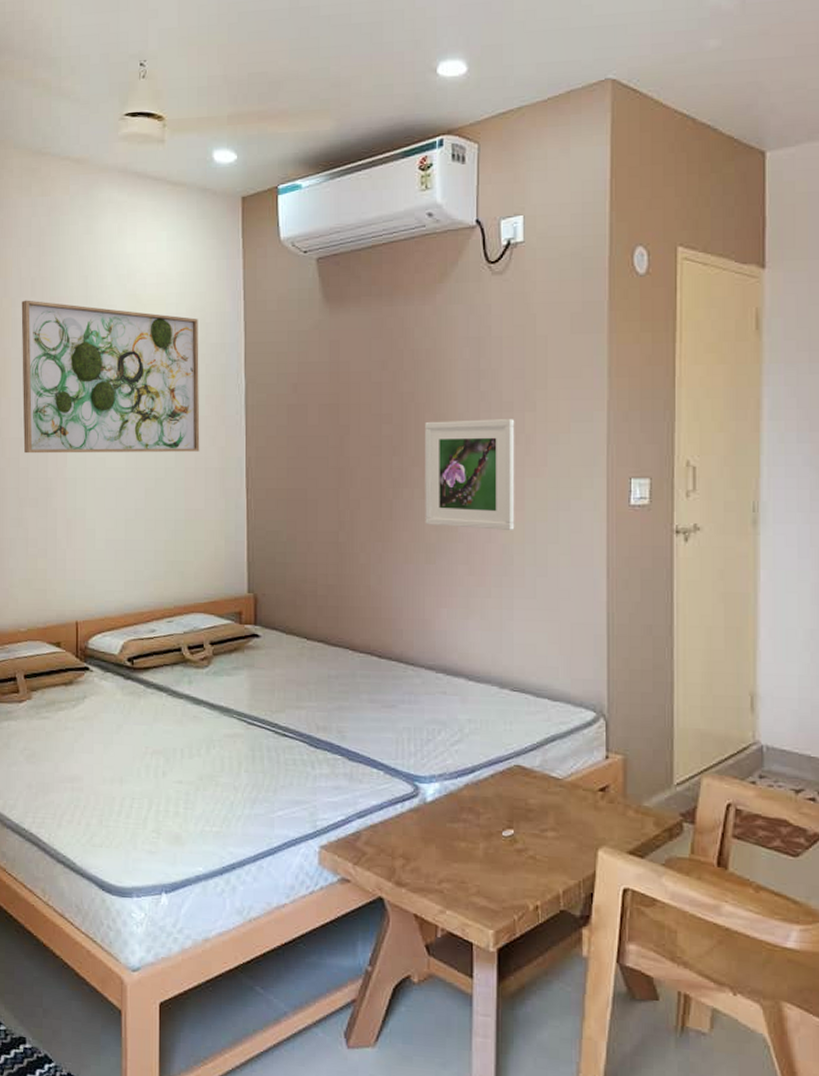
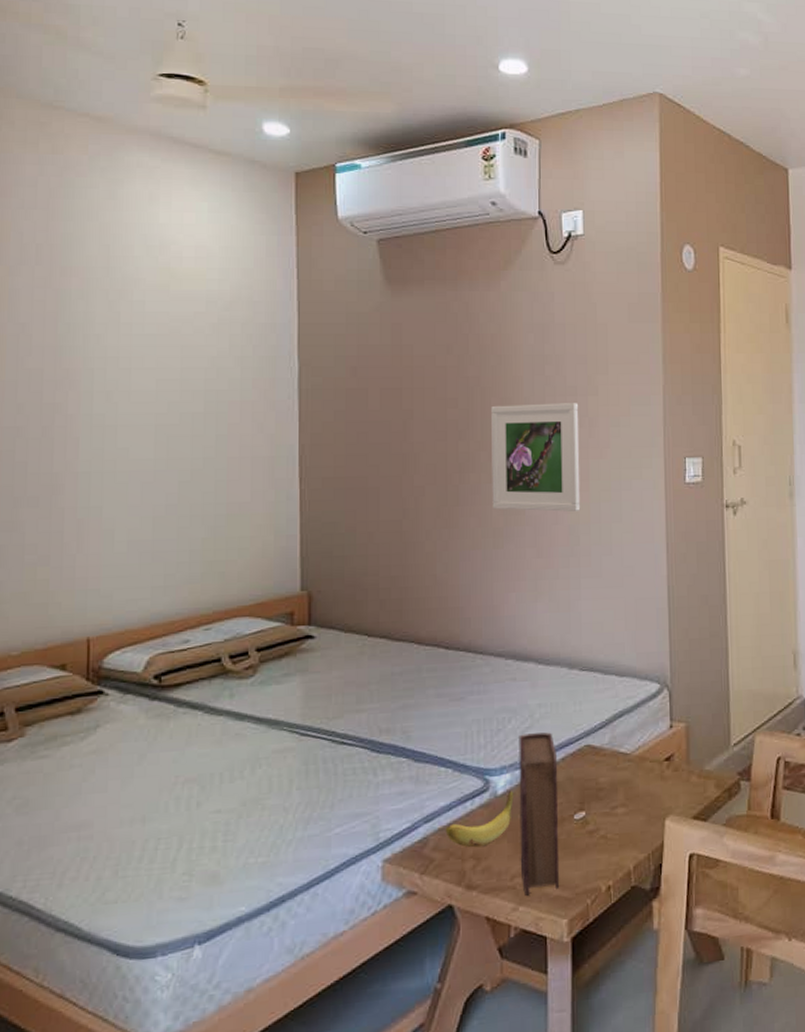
wall art: present [21,300,200,454] -> none [21,268,246,445]
banana: none [377,798,442,849] -> present [445,789,514,848]
book: none [448,747,487,901] -> present [519,732,560,896]

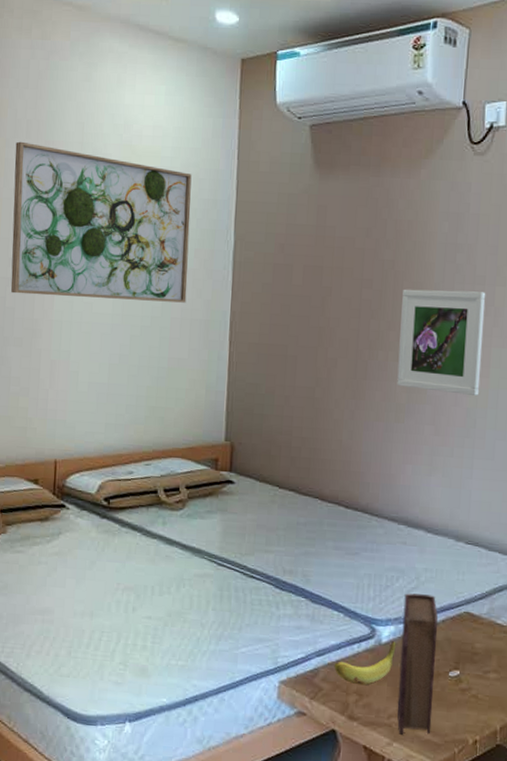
wall art: none [21,268,246,445] -> present [10,141,192,303]

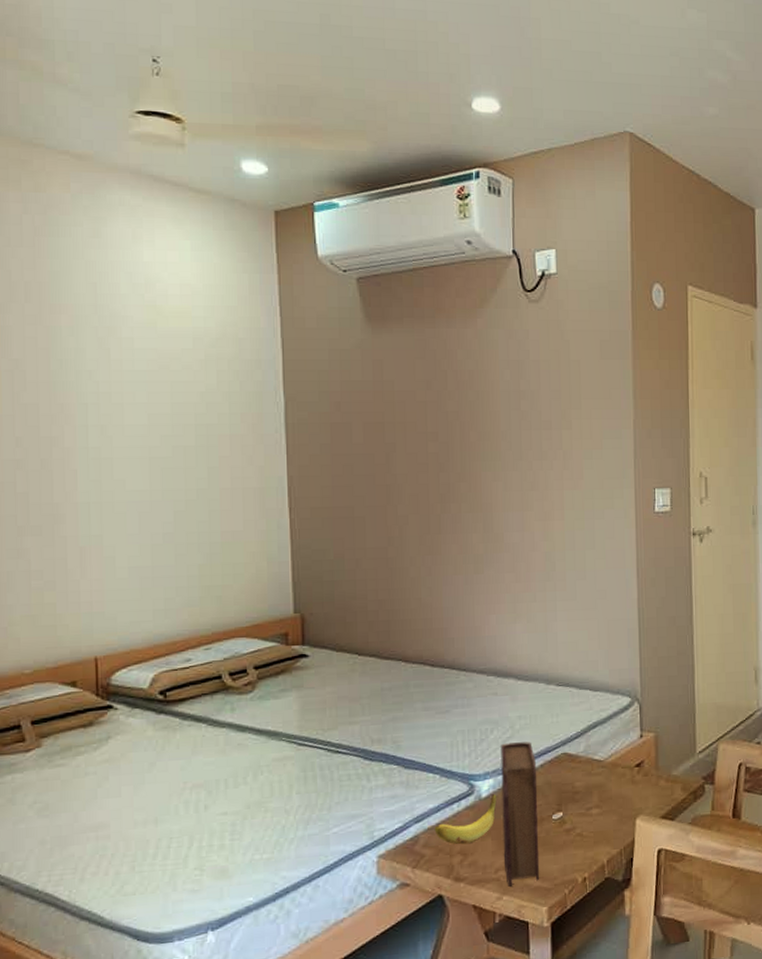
wall art: present [10,141,192,303] -> none [12,306,236,477]
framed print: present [397,289,486,396] -> none [470,436,556,539]

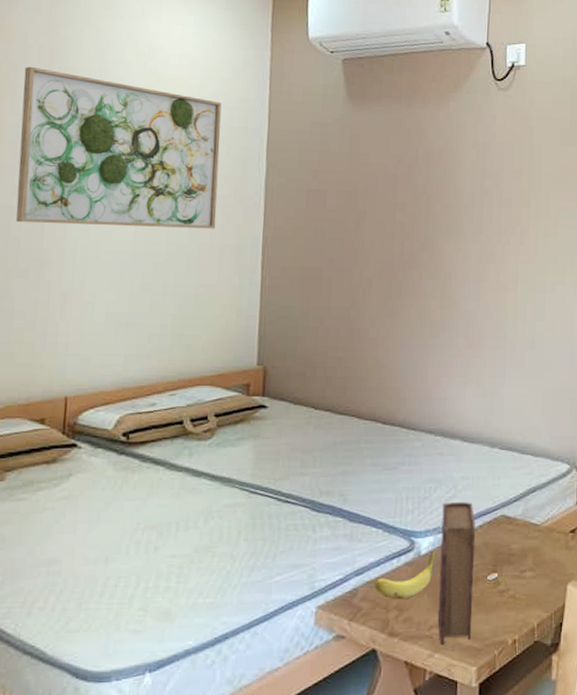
wall art: none [12,306,236,477] -> present [15,66,222,229]

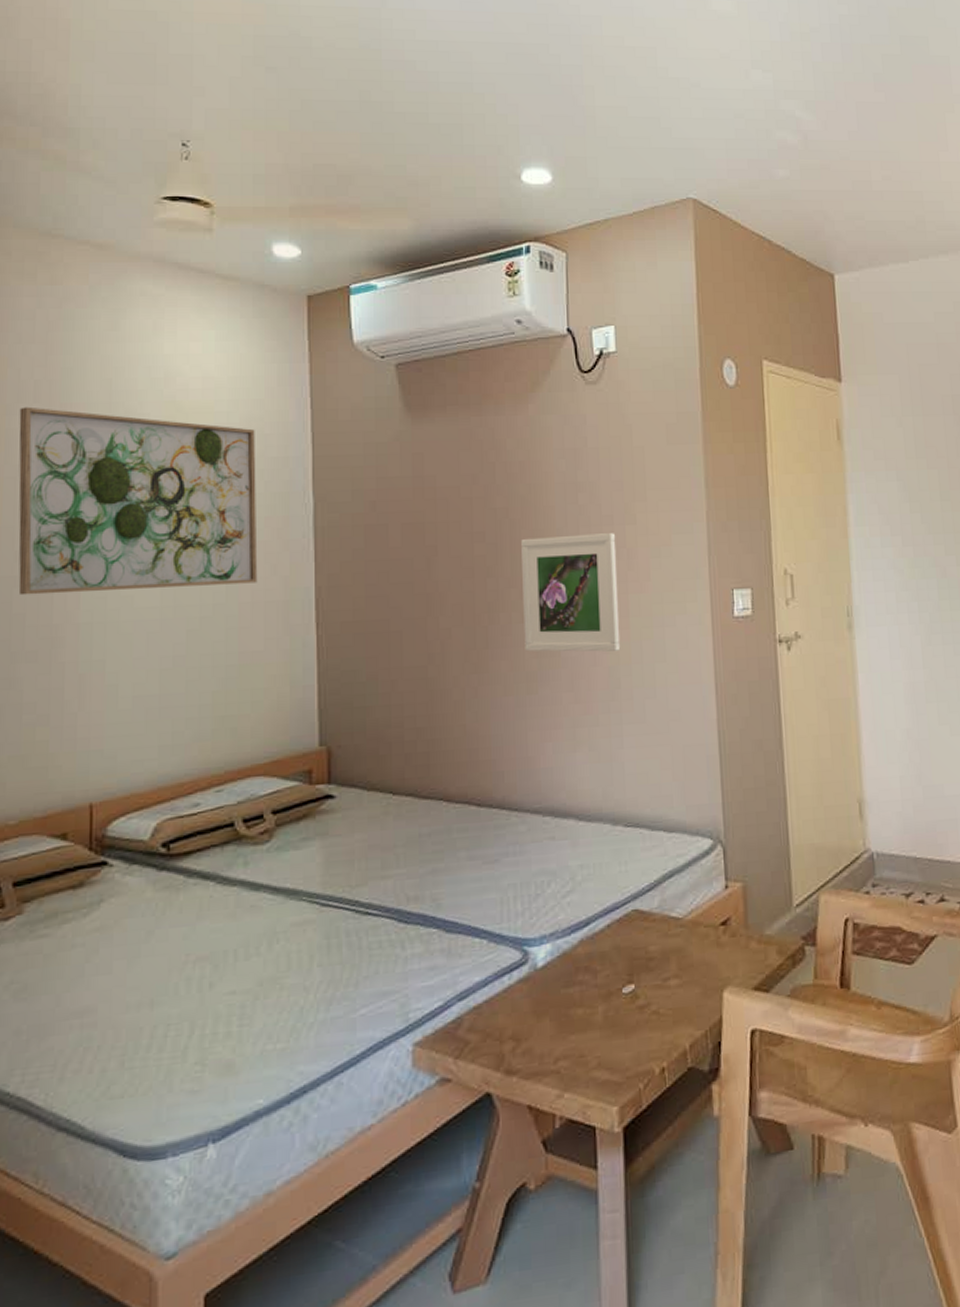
banana: present [373,550,435,600] -> none [481,961,555,1028]
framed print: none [431,211,512,309] -> present [521,533,621,652]
book: present [437,502,476,645] -> none [559,896,609,1081]

